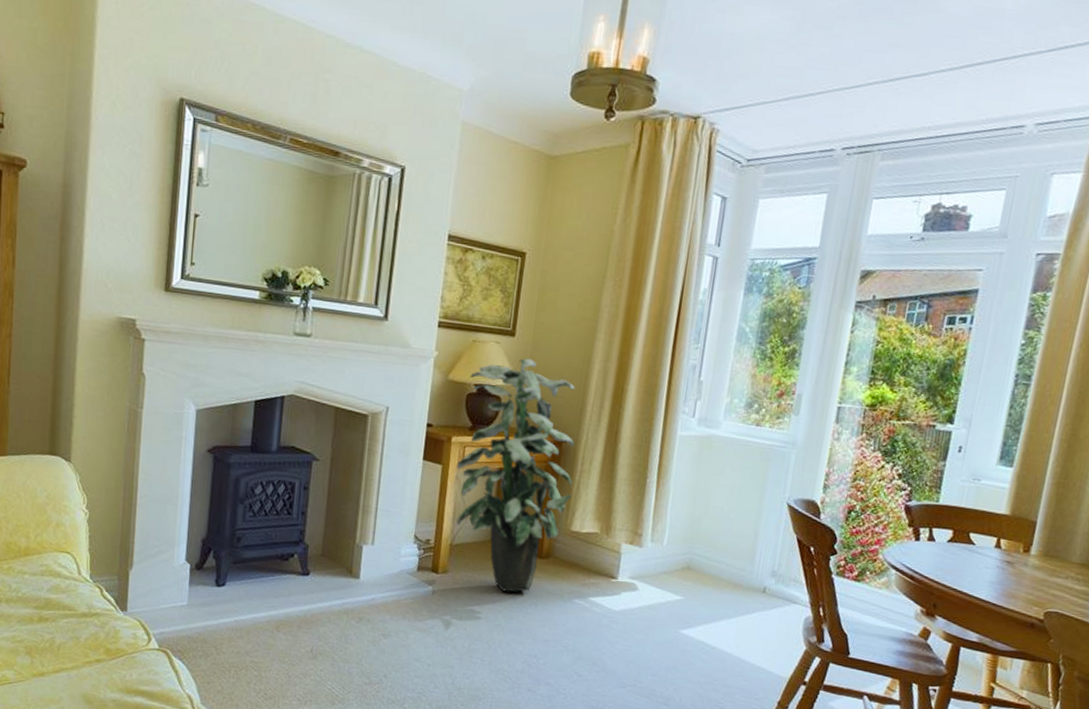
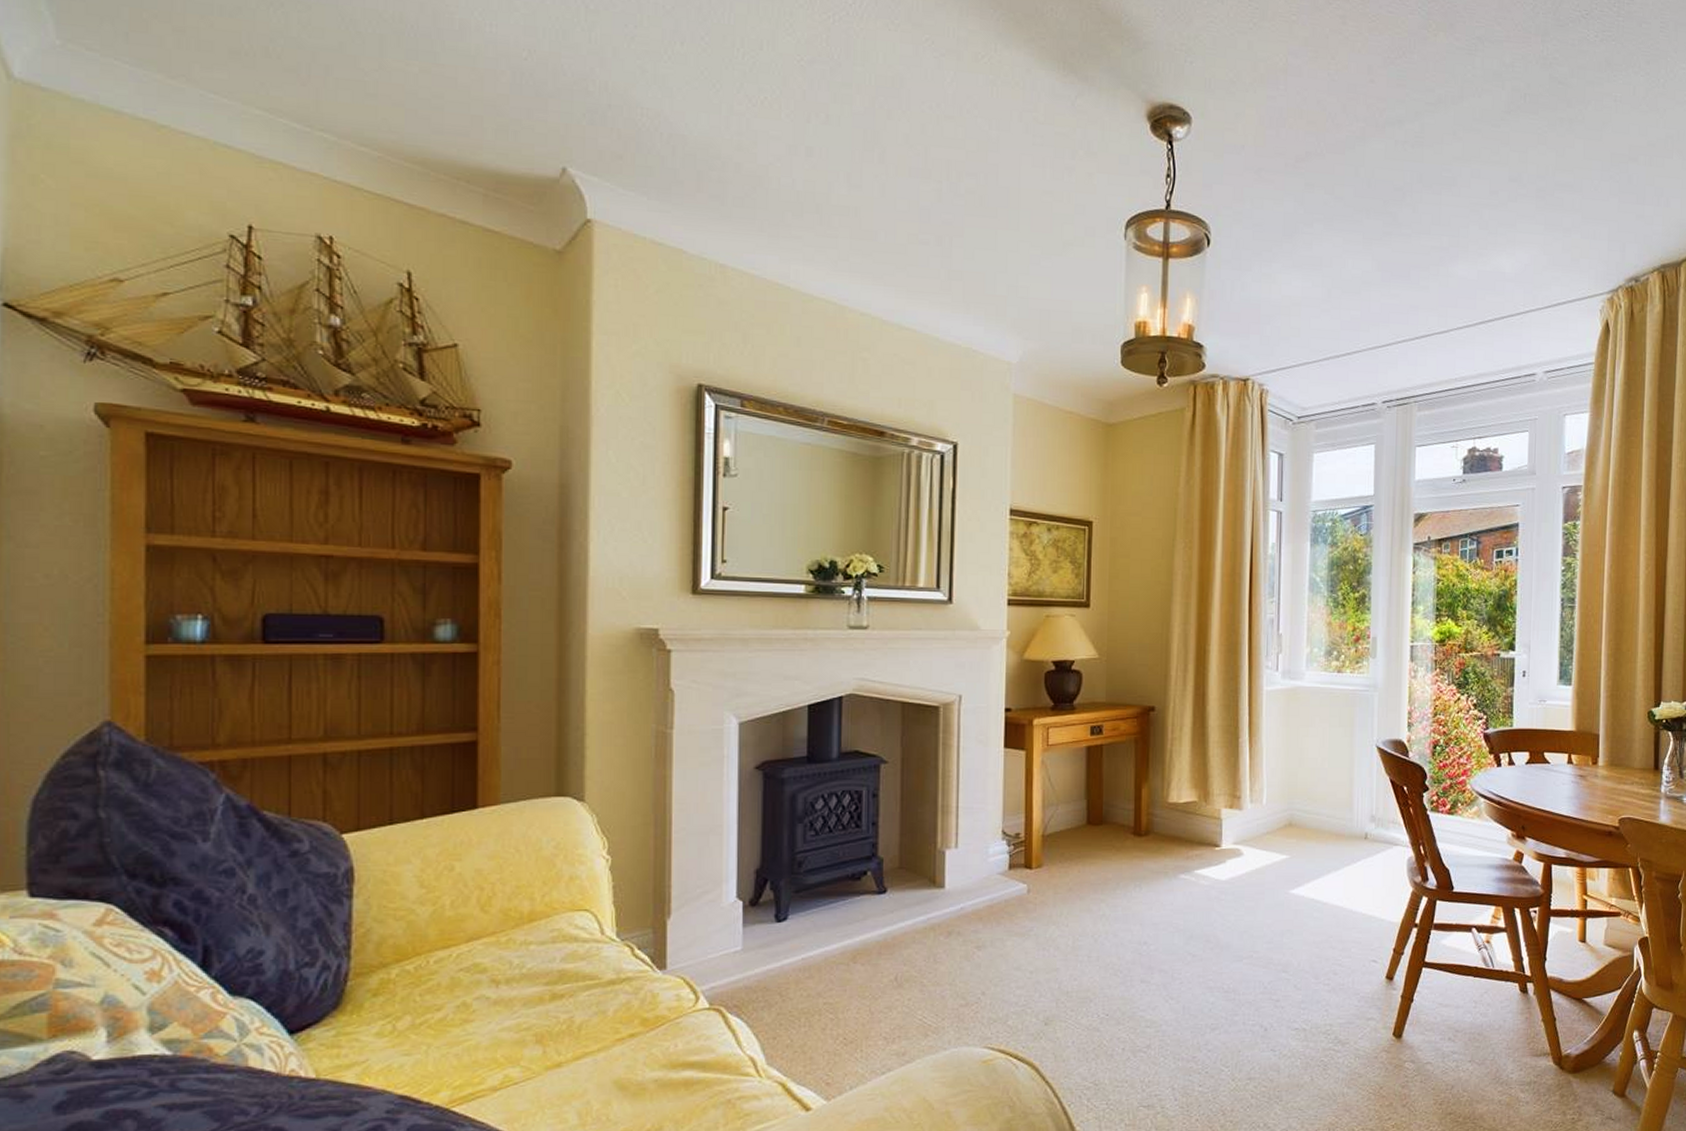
indoor plant: present [456,358,576,592] -> none [1042,629,1166,878]

